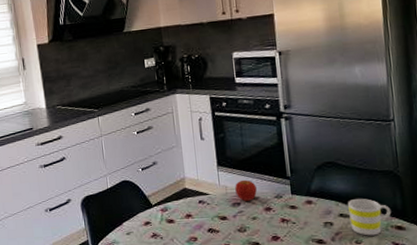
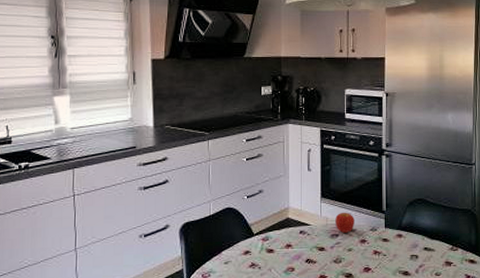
mug: present [348,198,392,236] -> none [432,234,467,269]

